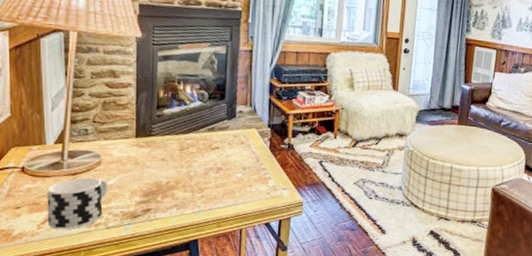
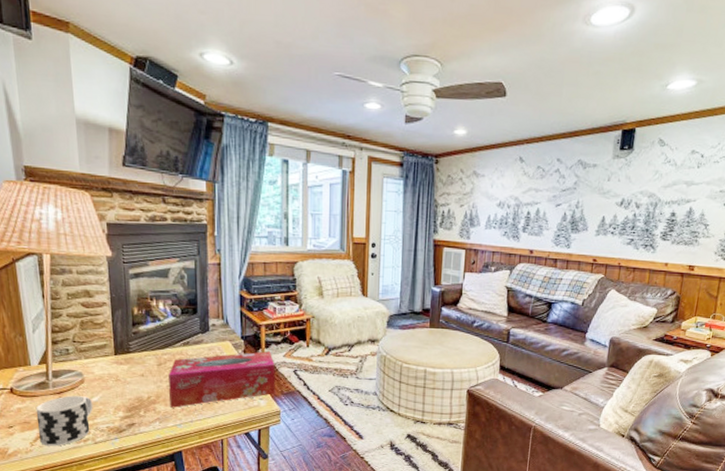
tissue box: none [189,140,301,195] -> present [169,351,275,408]

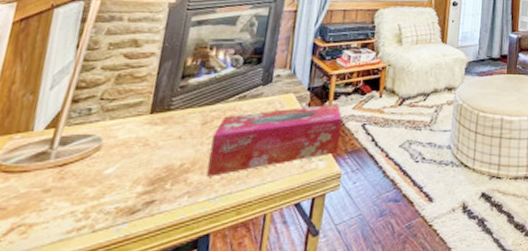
cup: present [35,396,93,446] -> none [12,168,106,241]

